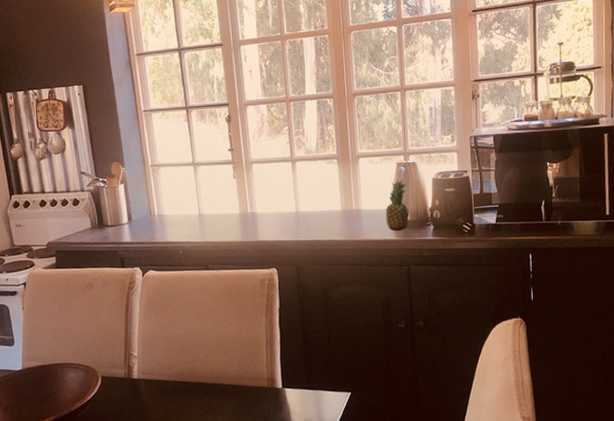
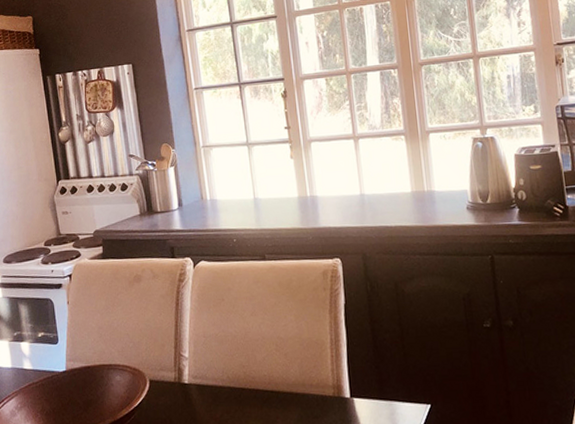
fruit: present [385,179,409,231] -> none [462,156,490,215]

